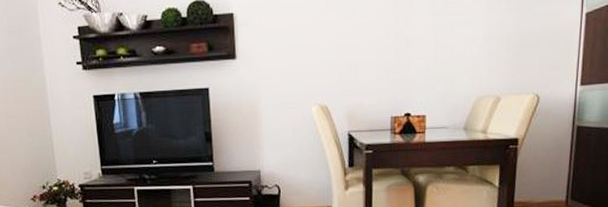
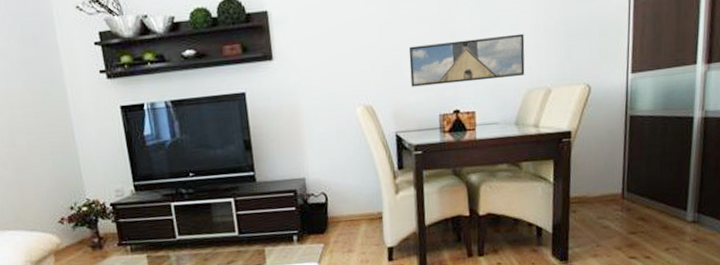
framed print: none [364,43,477,90] -> present [408,33,525,87]

